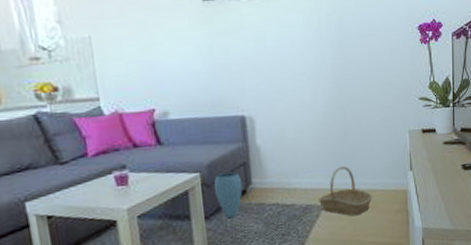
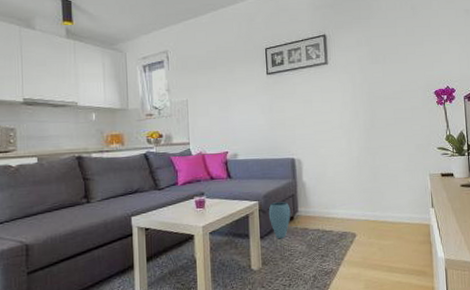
basket: present [318,166,373,217] -> none [352,202,399,244]

